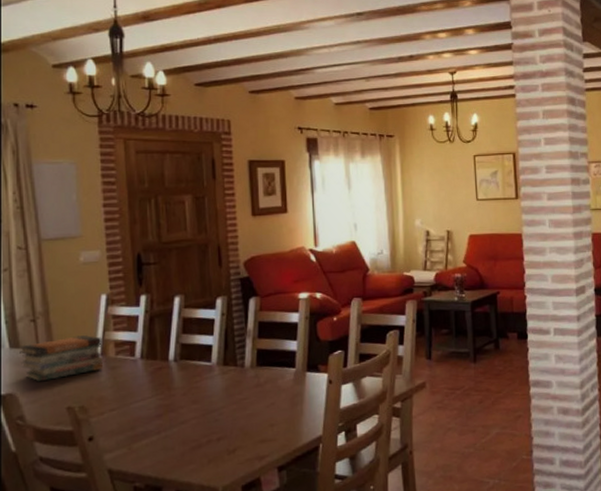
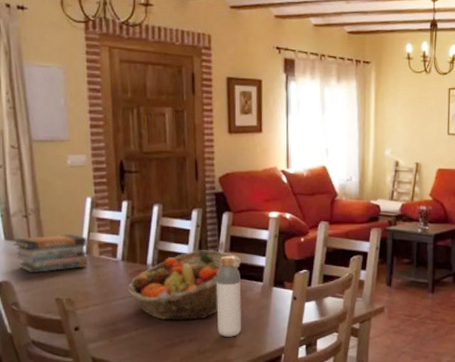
fruit basket: none [147,338,271,419] -> present [127,249,241,321]
bottle: none [244,342,274,431] -> present [216,255,241,337]

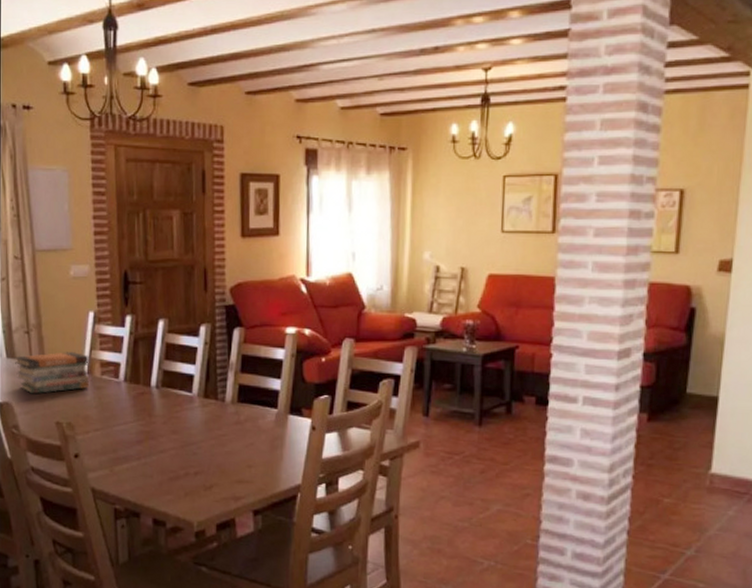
fruit basket: present [127,249,241,321] -> none [130,369,253,451]
bottle: present [216,255,241,337] -> none [225,377,253,471]

